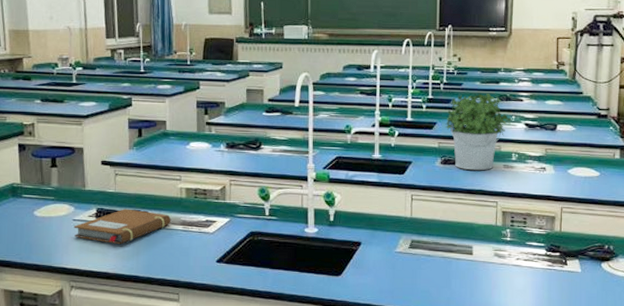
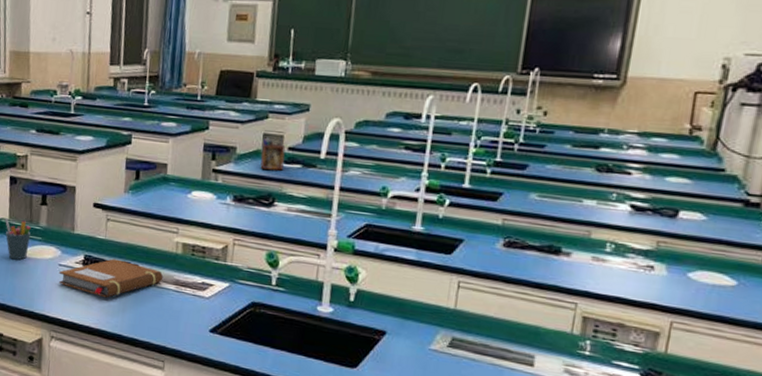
pen holder: none [16,183,43,220] -> present [4,218,31,260]
desk organizer: none [246,90,266,120] -> present [260,136,286,171]
potted plant: present [445,93,511,171] -> none [514,159,611,261]

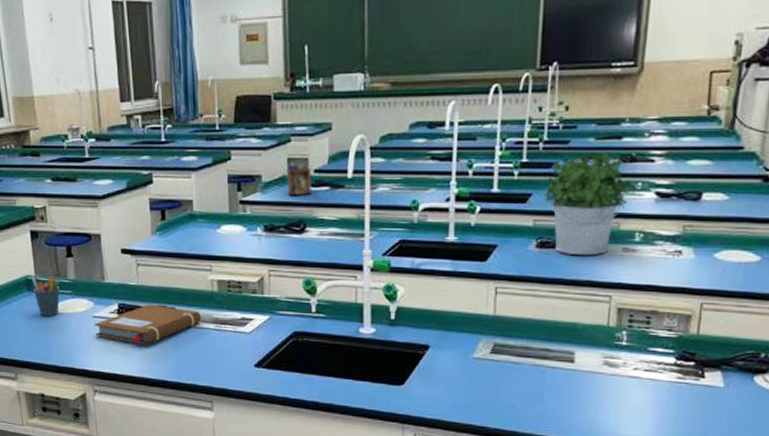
potted plant: none [514,159,611,261] -> present [543,152,636,256]

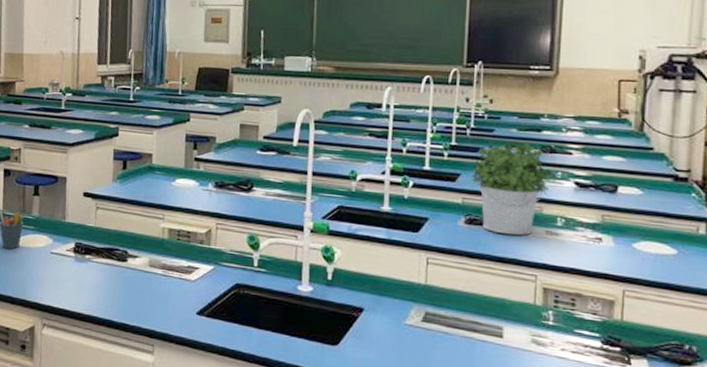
notebook: present [94,304,202,345] -> none [51,245,151,284]
desk organizer: present [287,159,312,196] -> none [238,126,261,158]

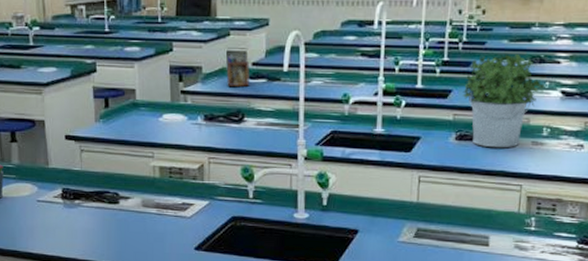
desk organizer: none [238,126,261,158] -> present [226,52,250,88]

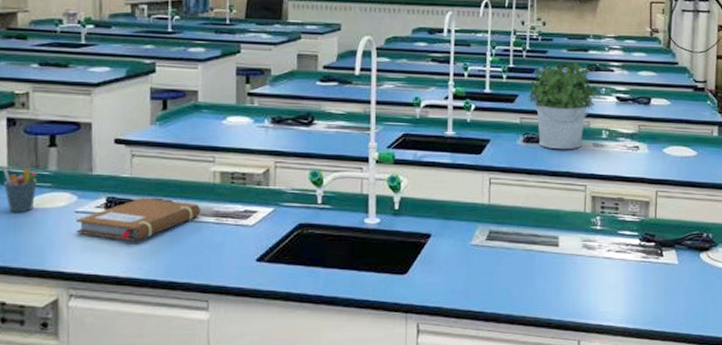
notebook: none [38,189,144,229] -> present [76,197,201,242]
desk organizer: present [226,52,250,88] -> none [296,55,321,90]

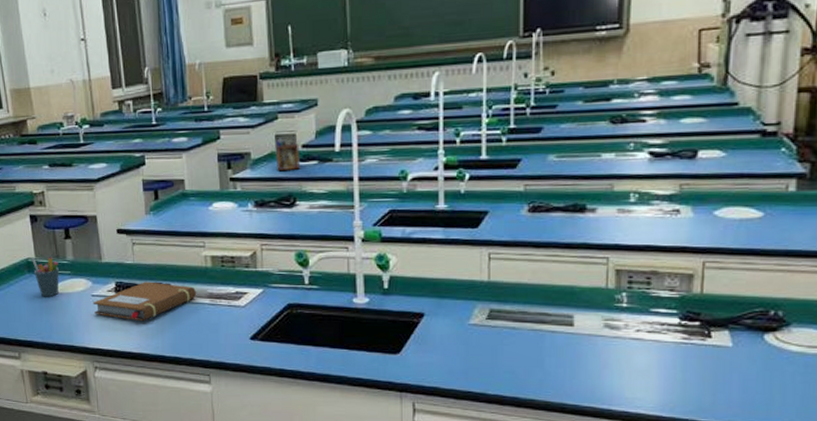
desk organizer: none [296,55,321,90] -> present [275,134,300,171]
potted plant: present [528,62,601,150] -> none [533,114,628,219]

